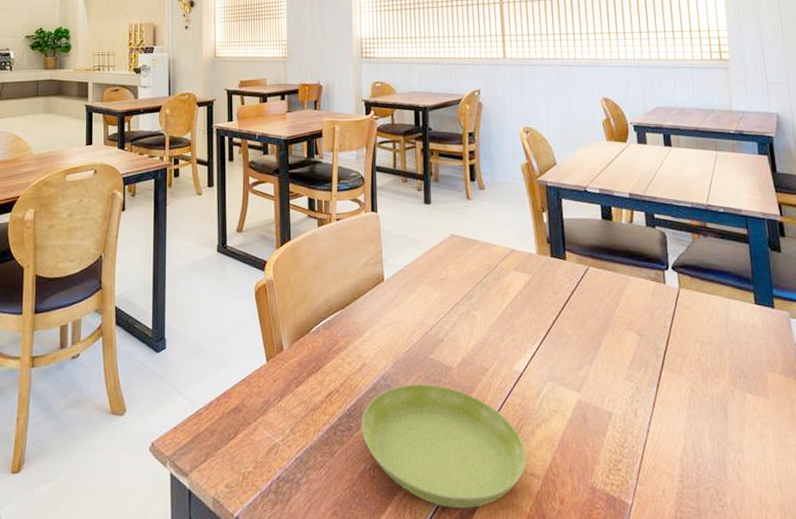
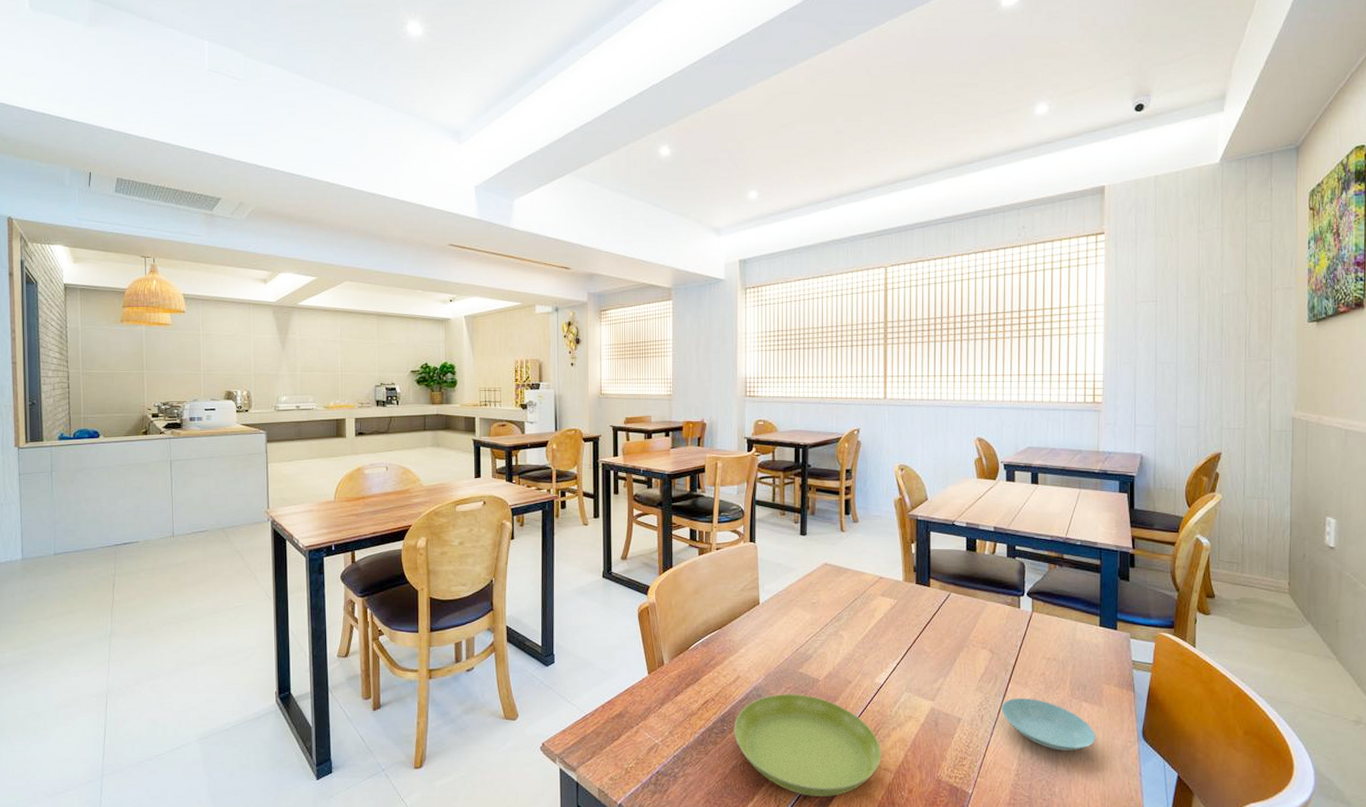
saucer: none [655,388,766,452] -> present [1001,697,1096,751]

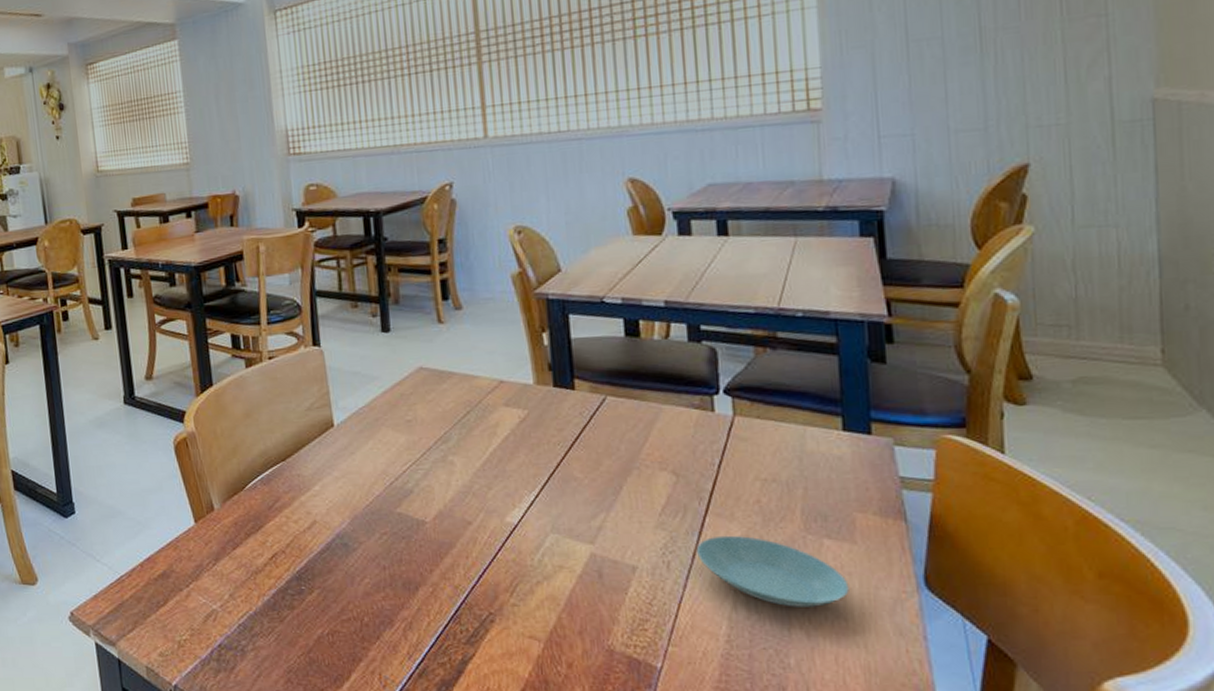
saucer: present [733,694,881,798] -> none [314,541,524,675]

